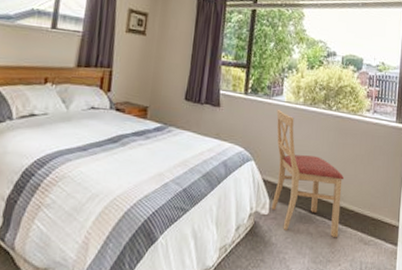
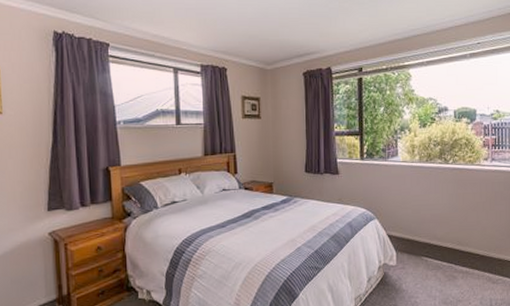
chair: present [271,110,344,237] -> none [394,170,467,279]

